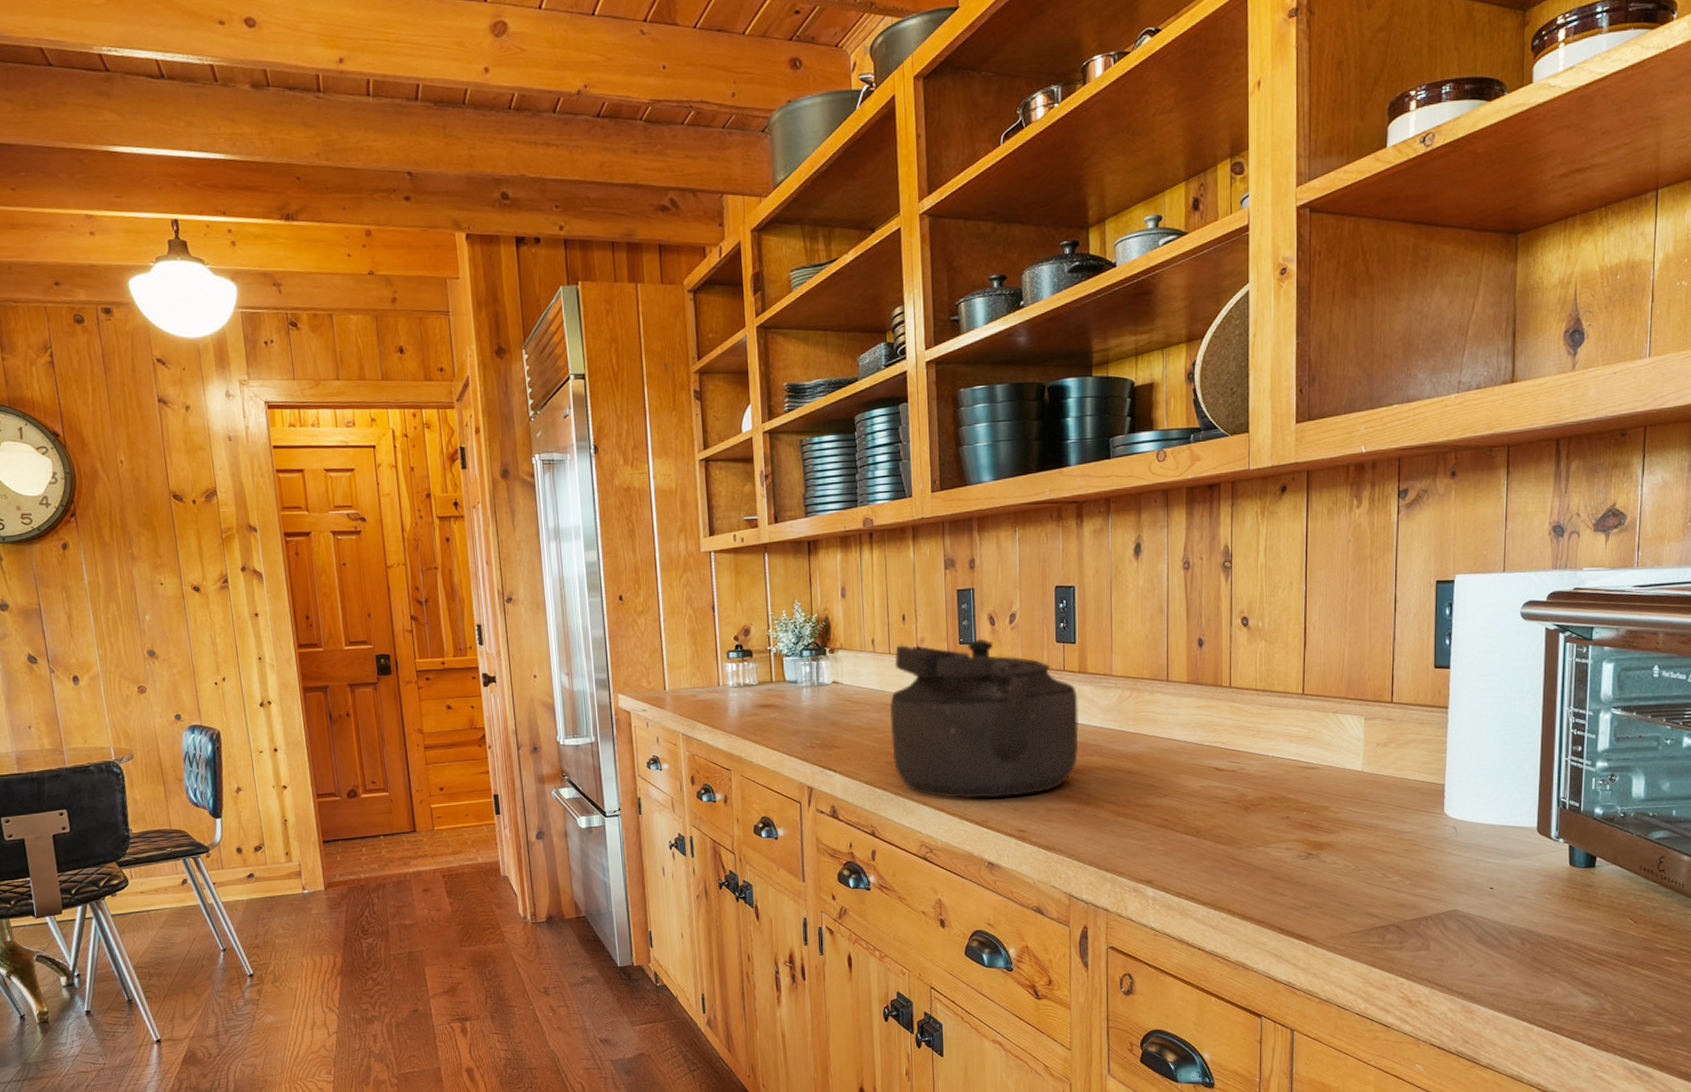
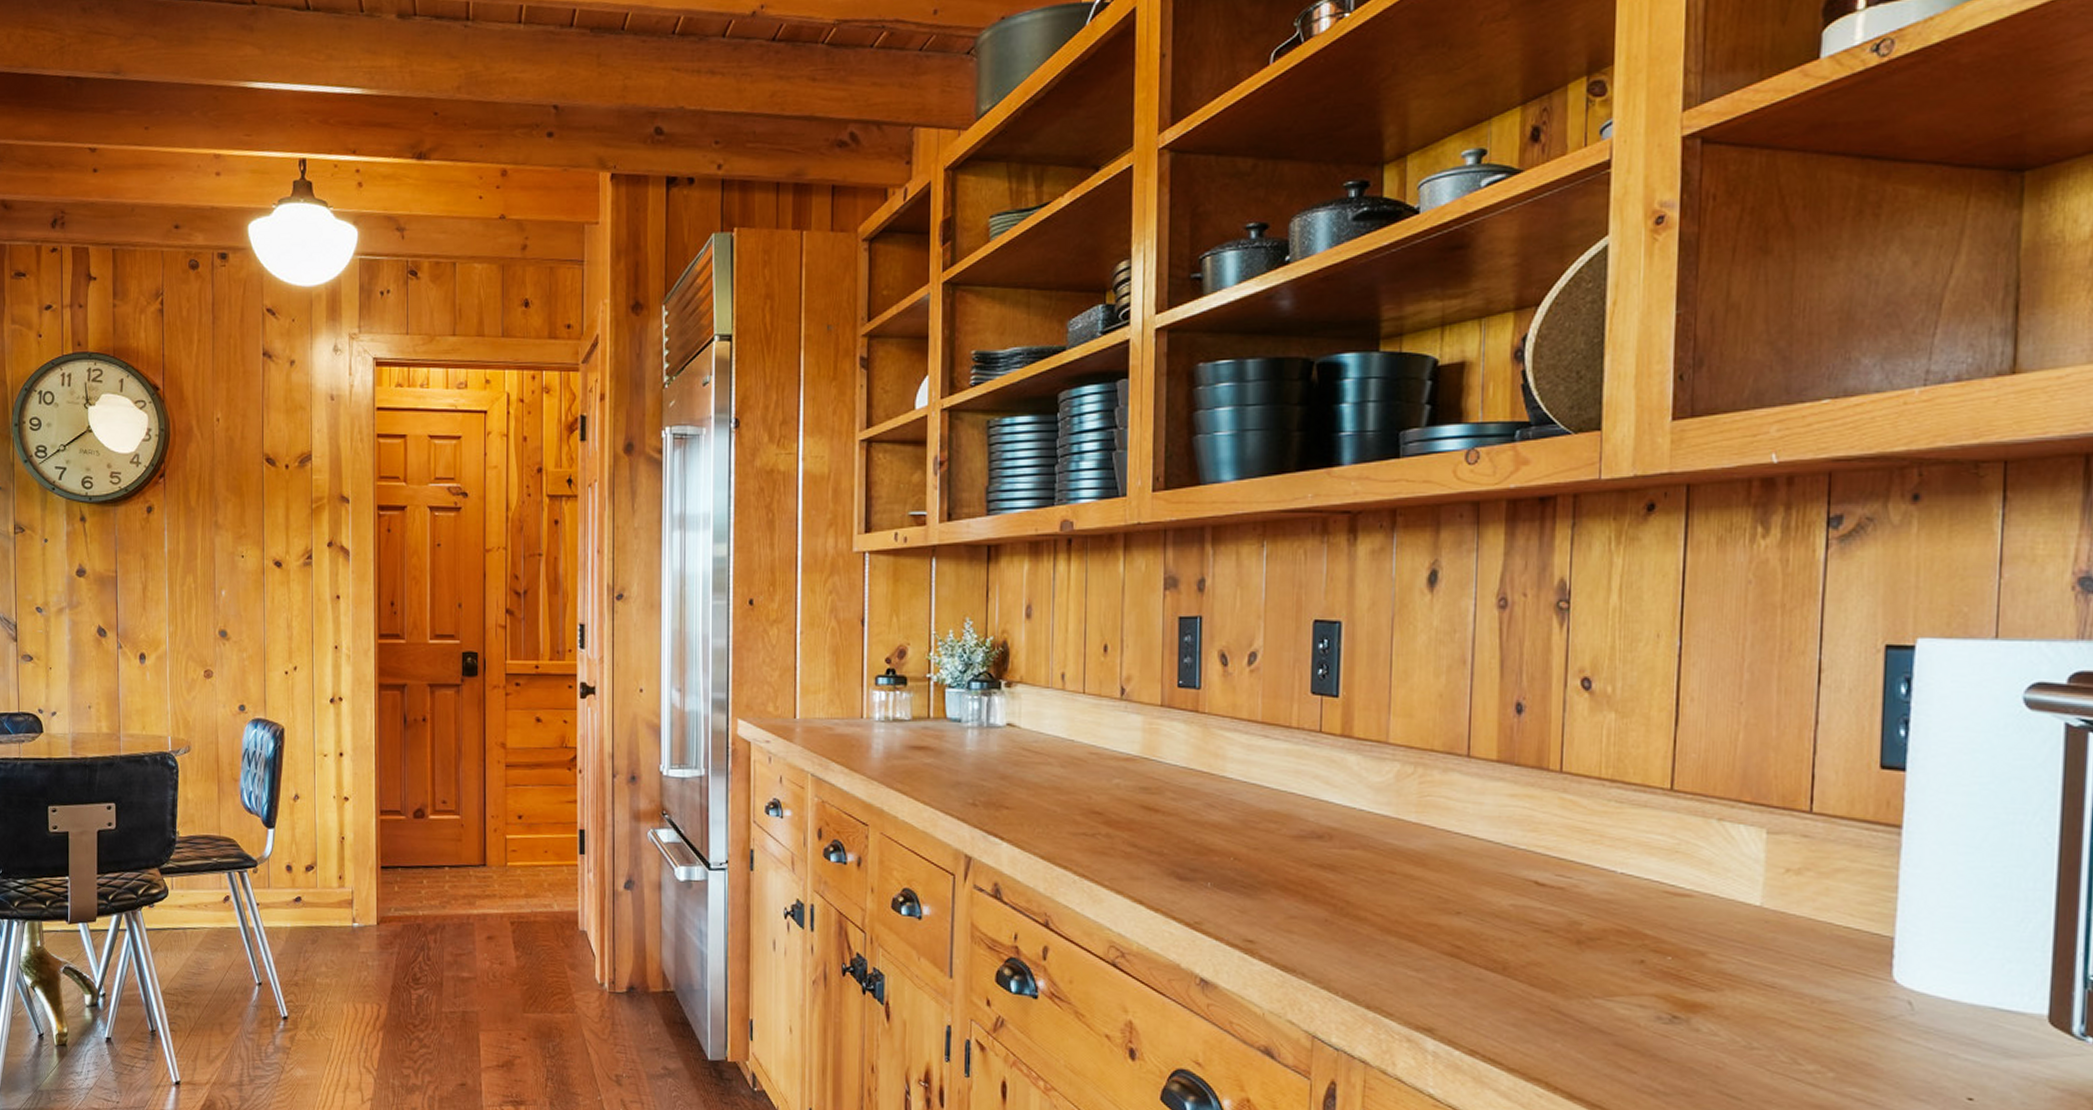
kettle: present [889,638,1079,799] -> none [1078,682,1338,894]

